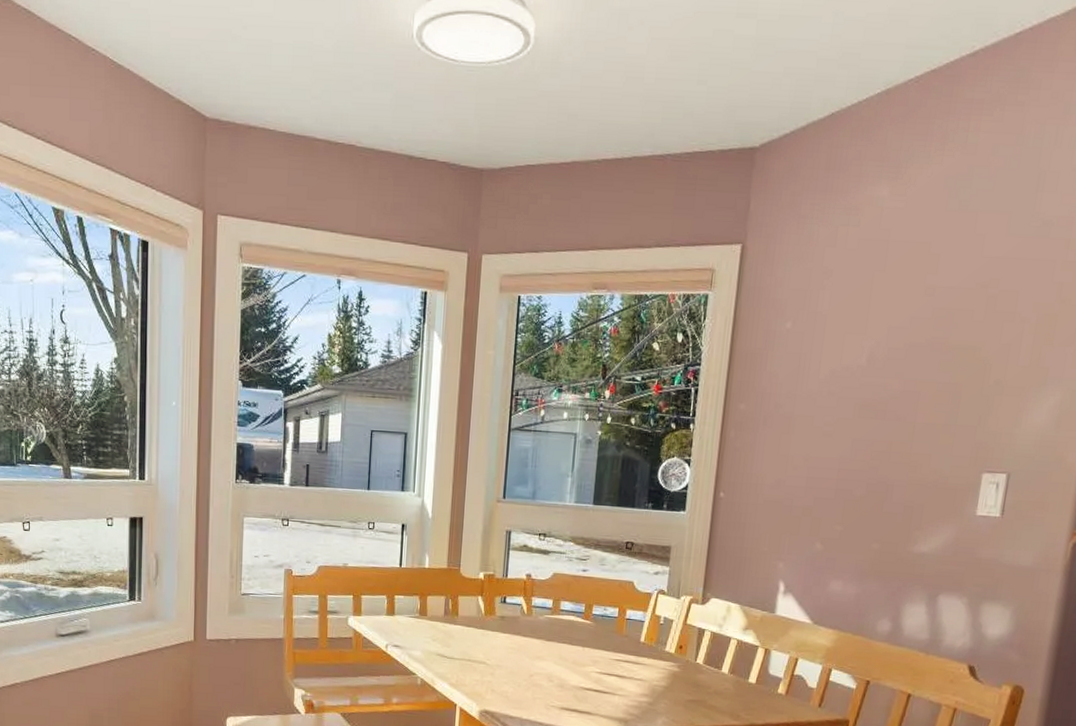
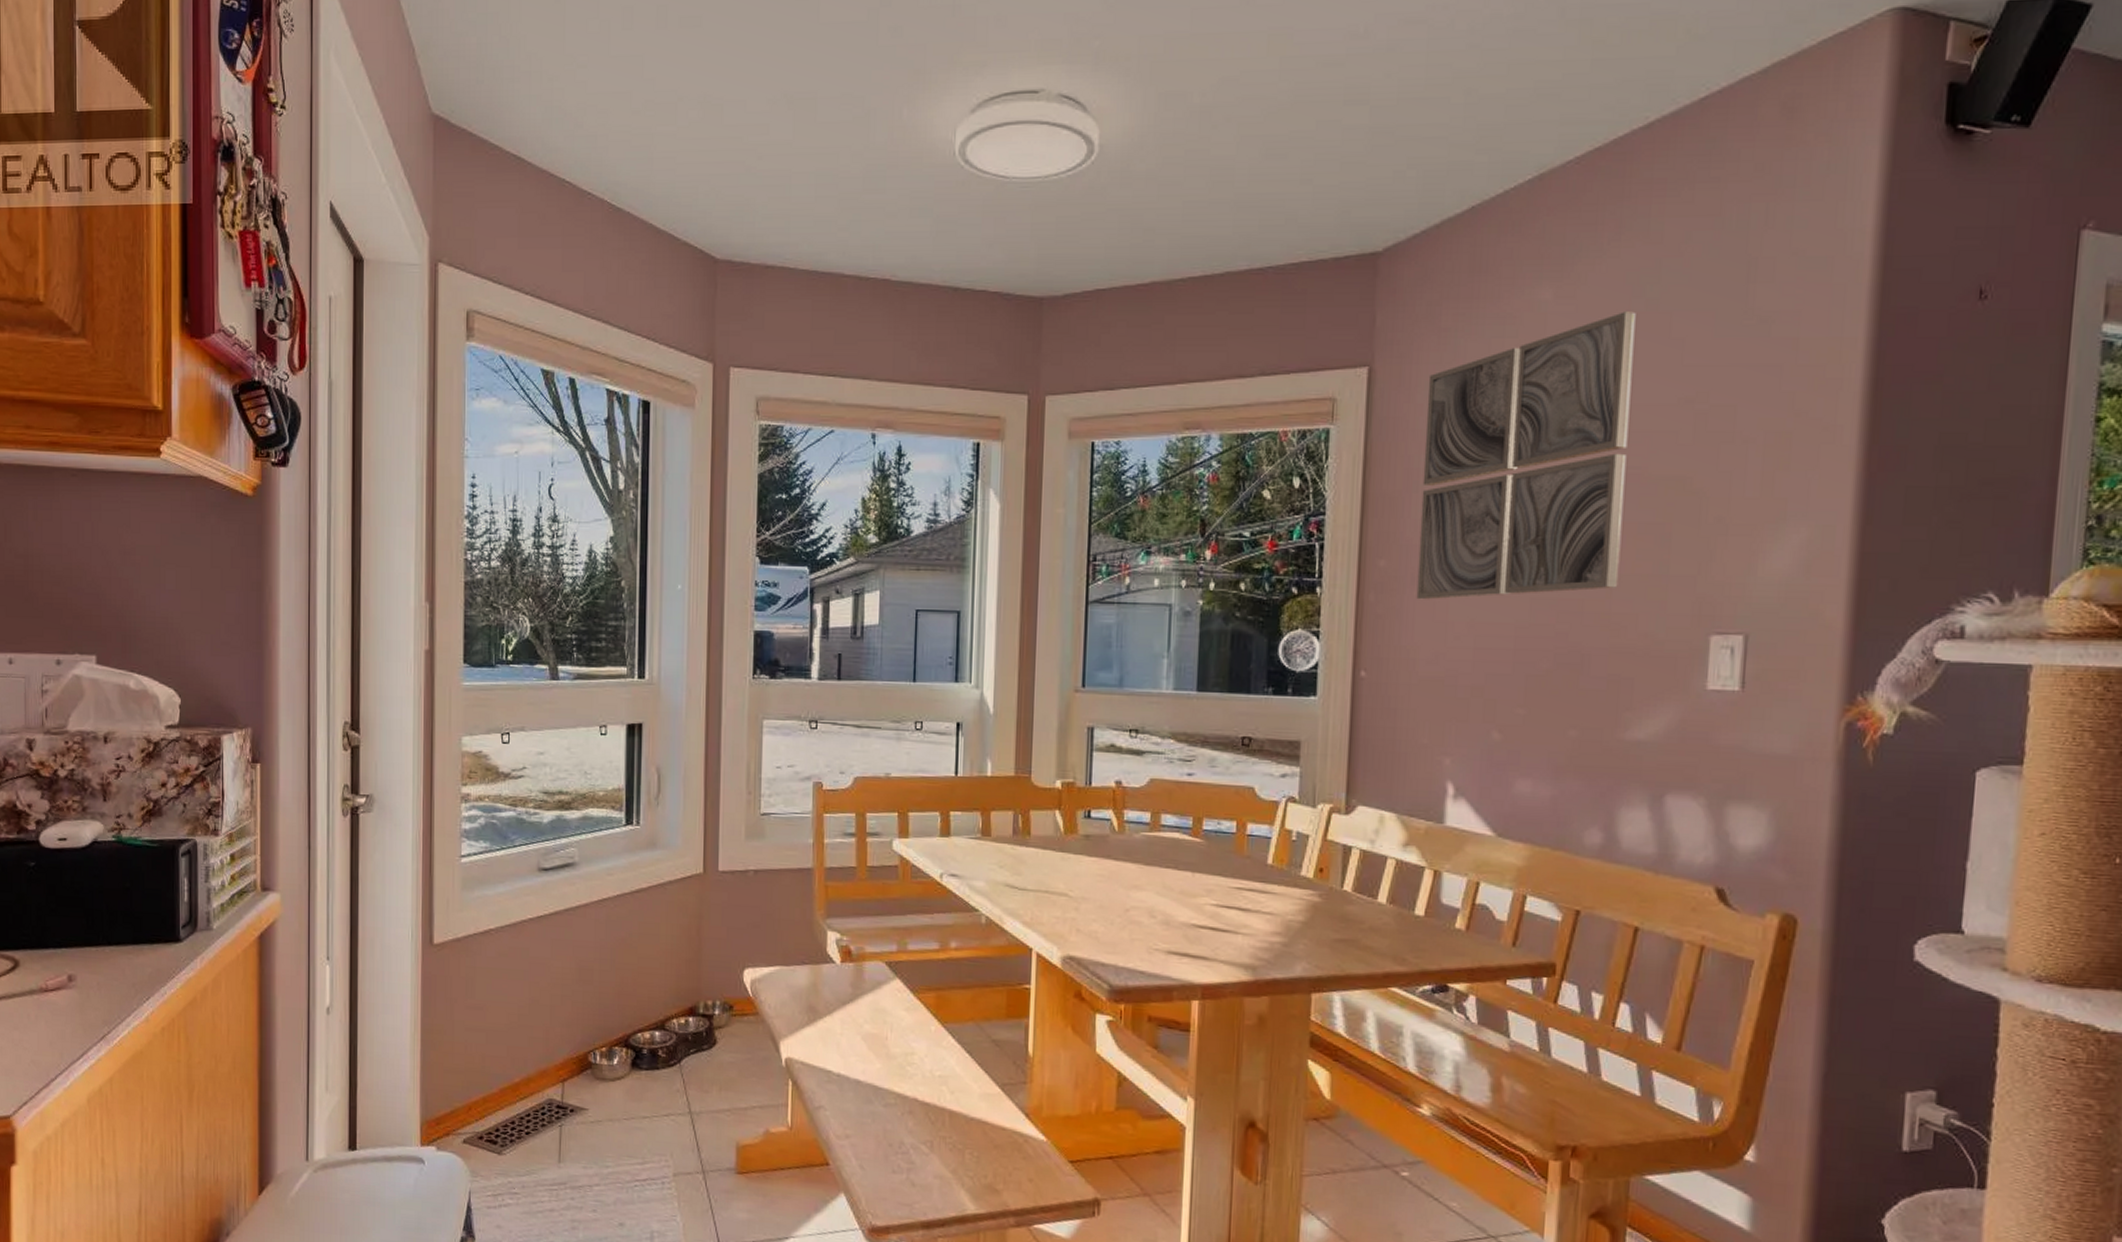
wall art: none [766,209,951,438] -> present [1416,311,1636,600]

